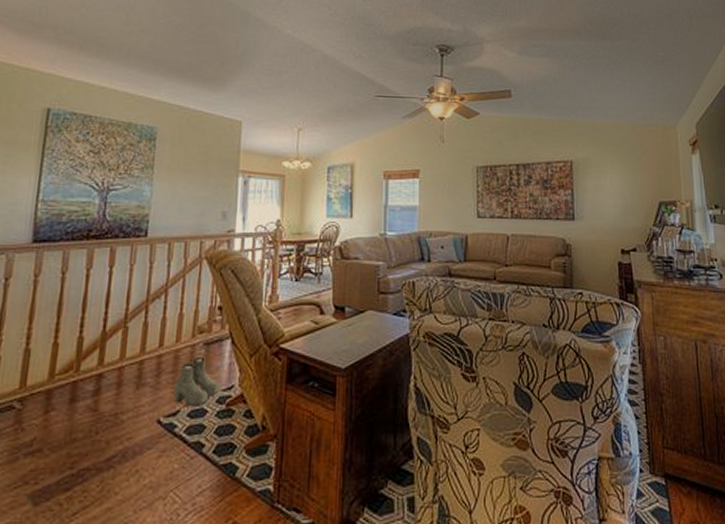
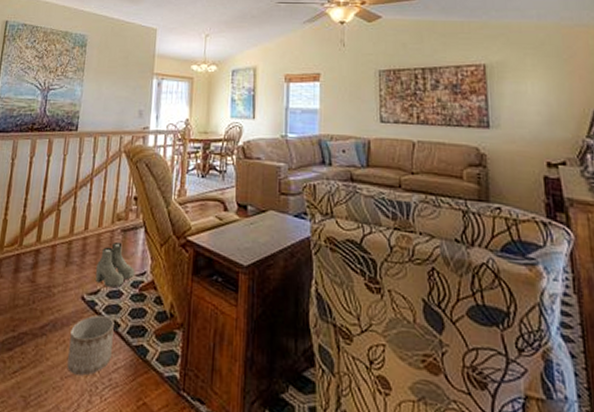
planter: none [141,437,198,505] -> present [67,315,114,376]

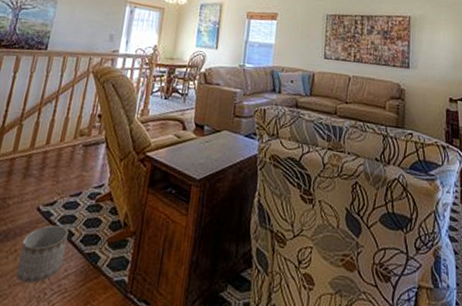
boots: present [95,241,134,287] -> none [53,155,93,199]

